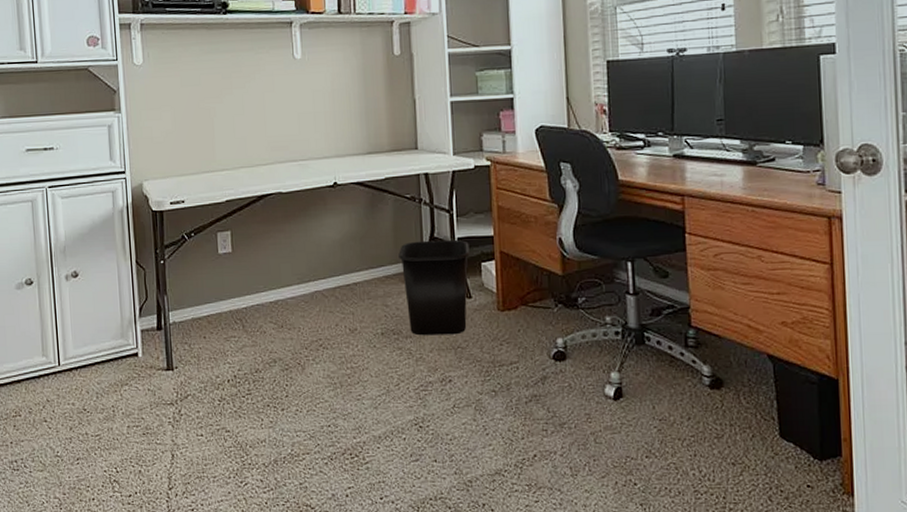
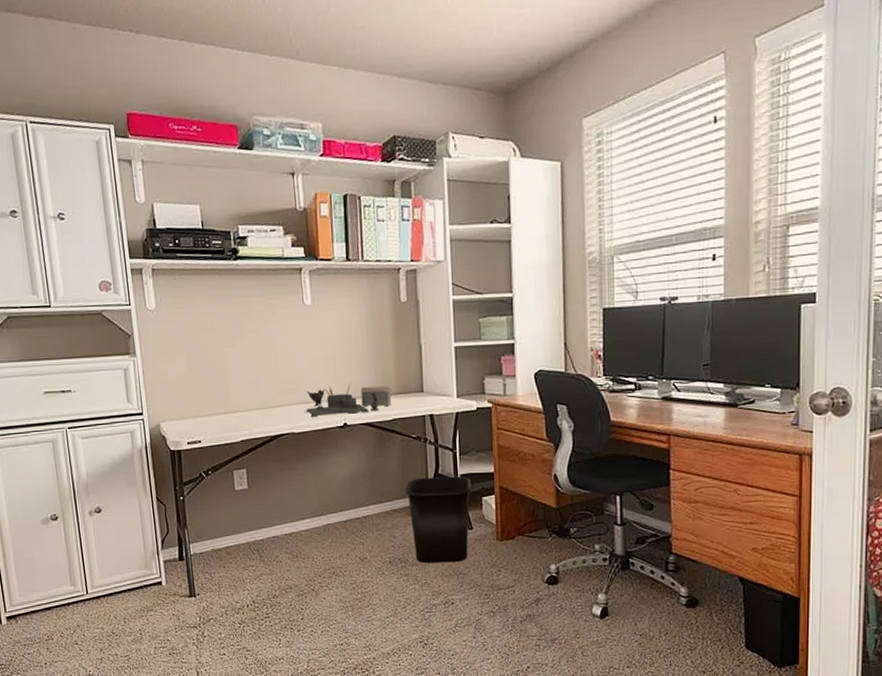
desk organizer: none [292,138,385,177] -> present [303,382,392,418]

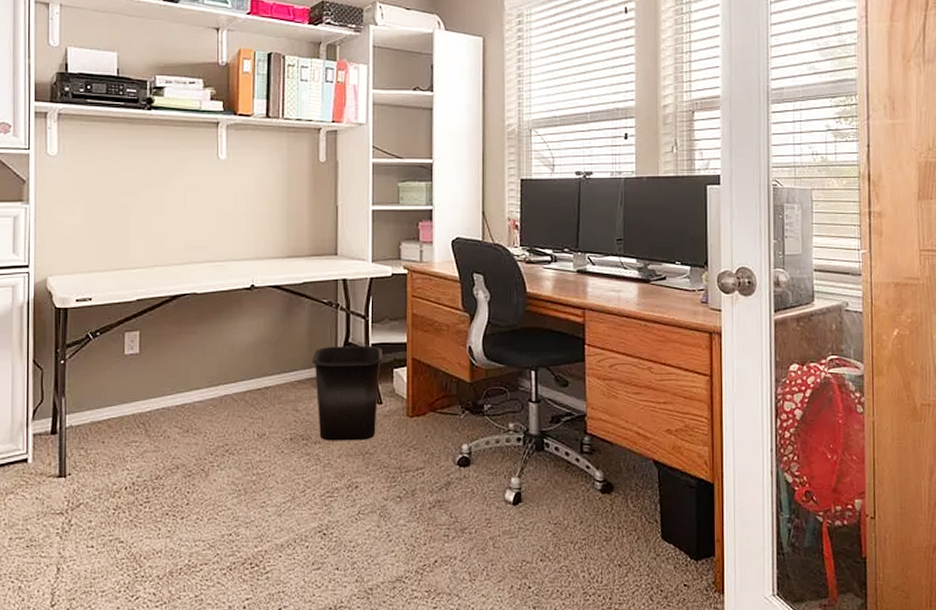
desk organizer: present [303,382,392,418] -> none [208,241,304,278]

